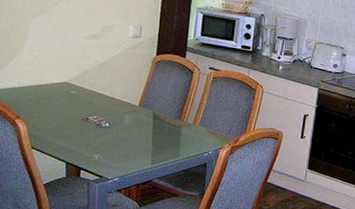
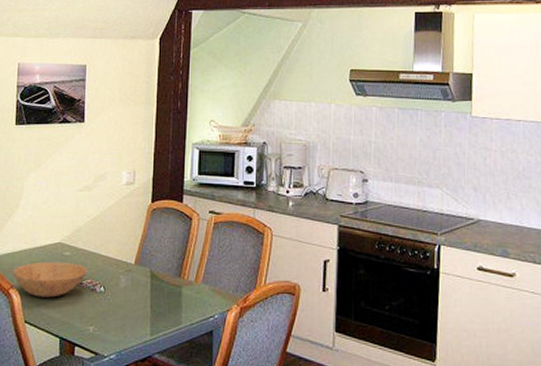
bowl: none [19,97,94,129] -> present [13,261,88,298]

